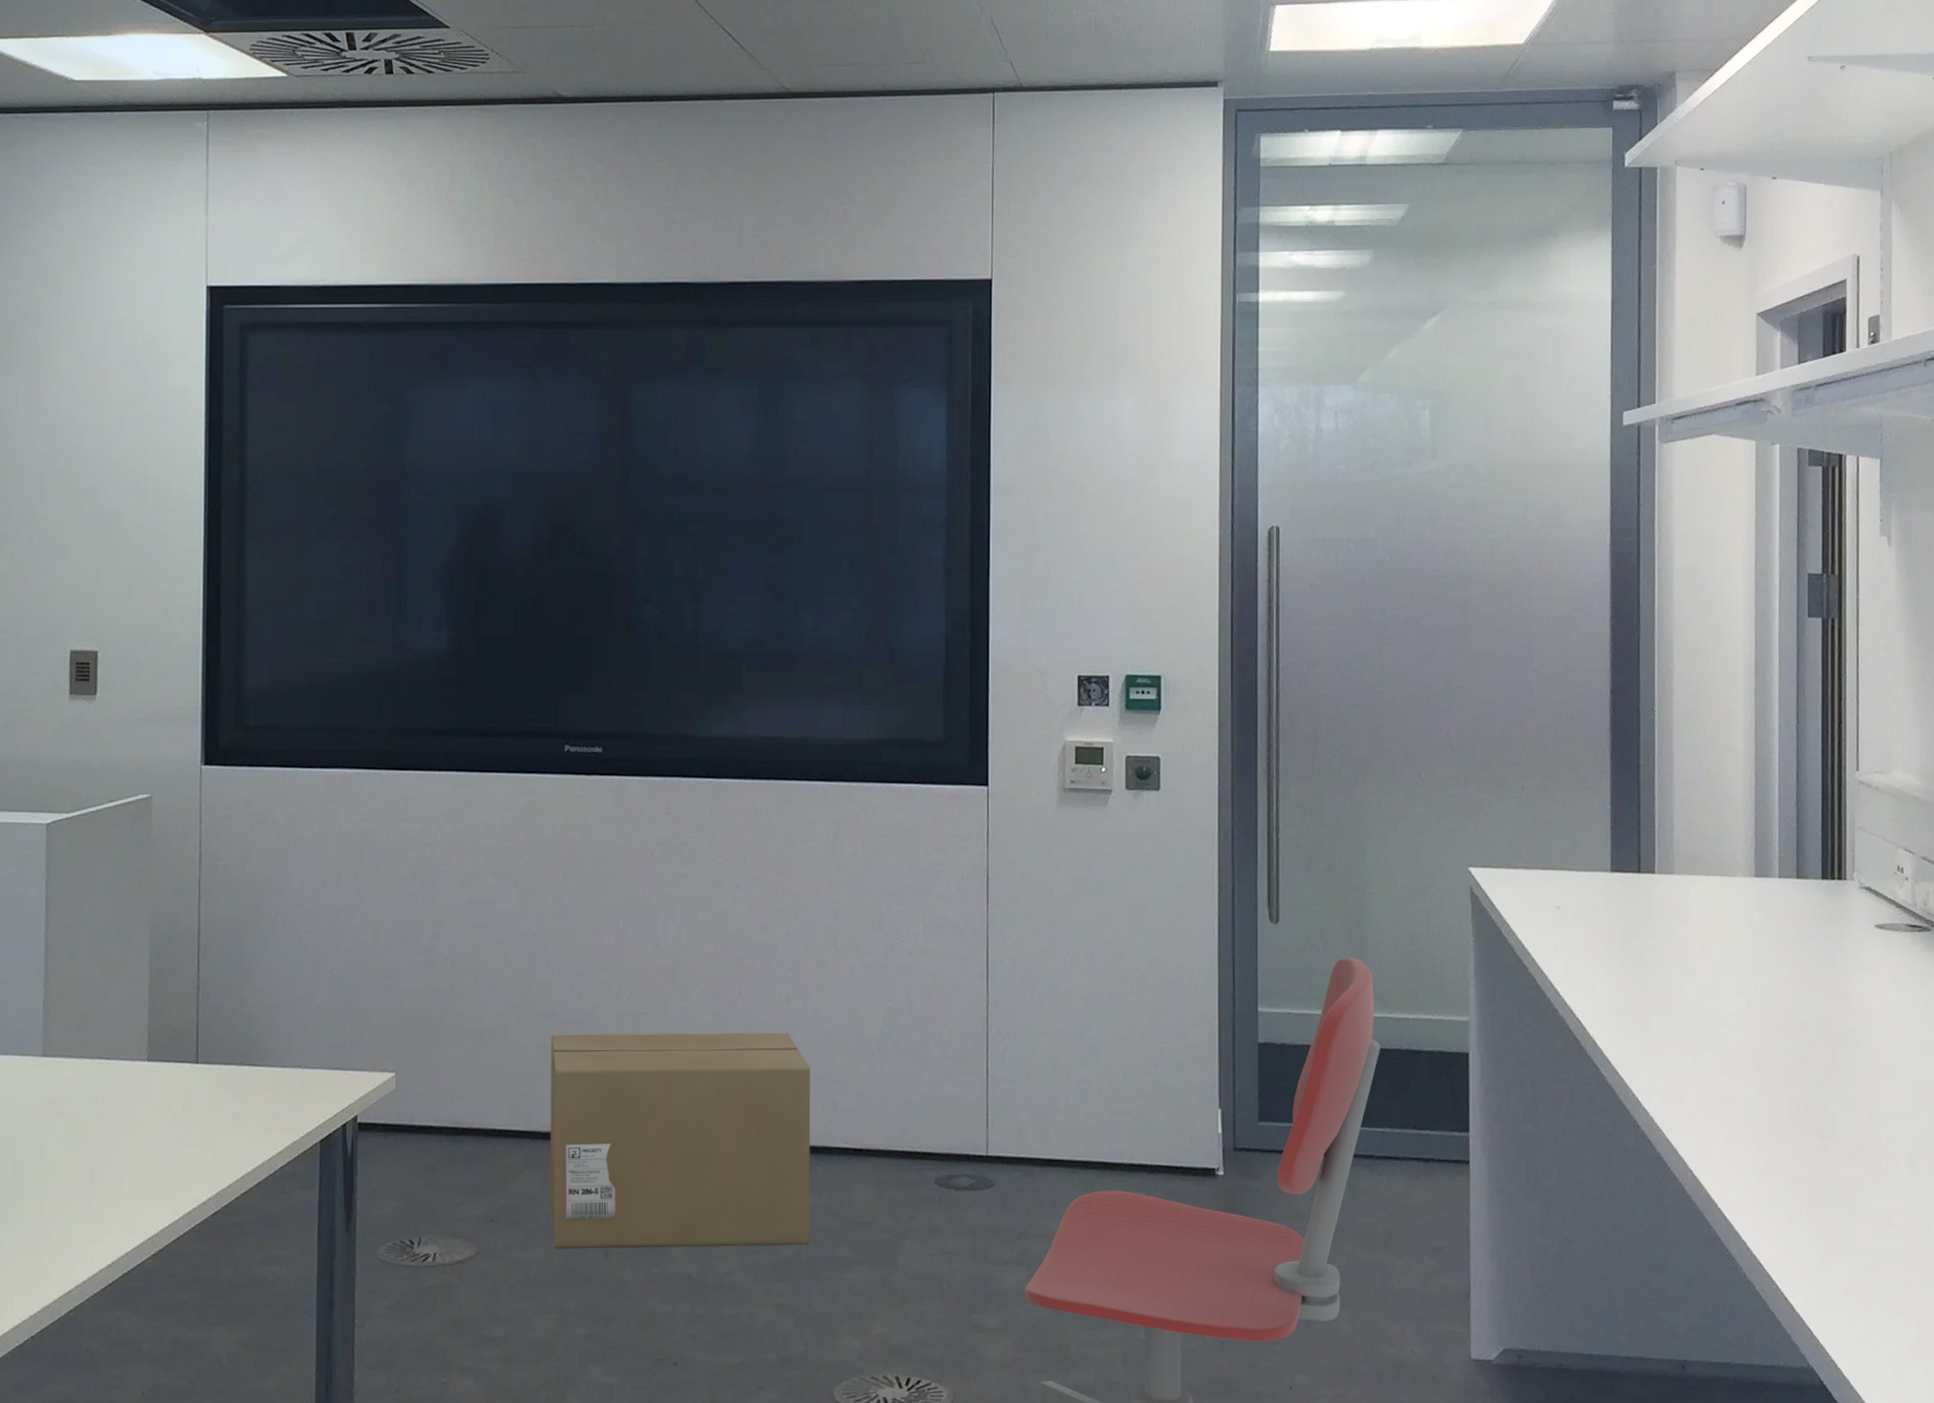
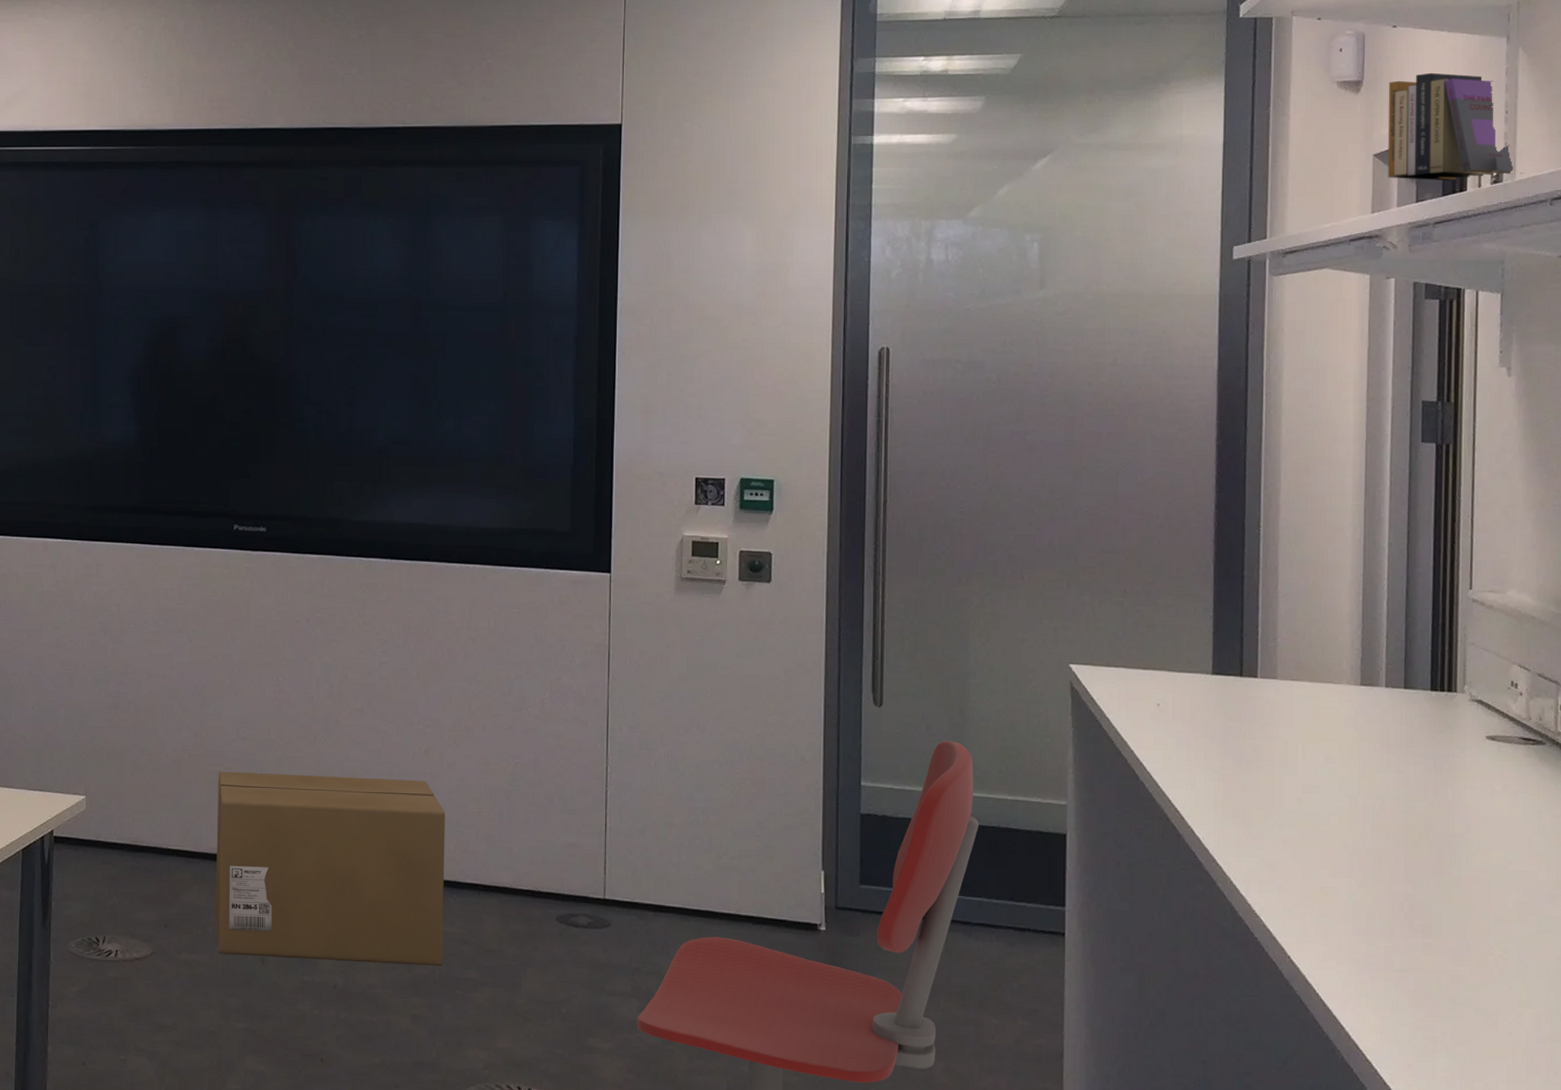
books: none [1769,227,1900,341] -> present [1387,72,1525,180]

